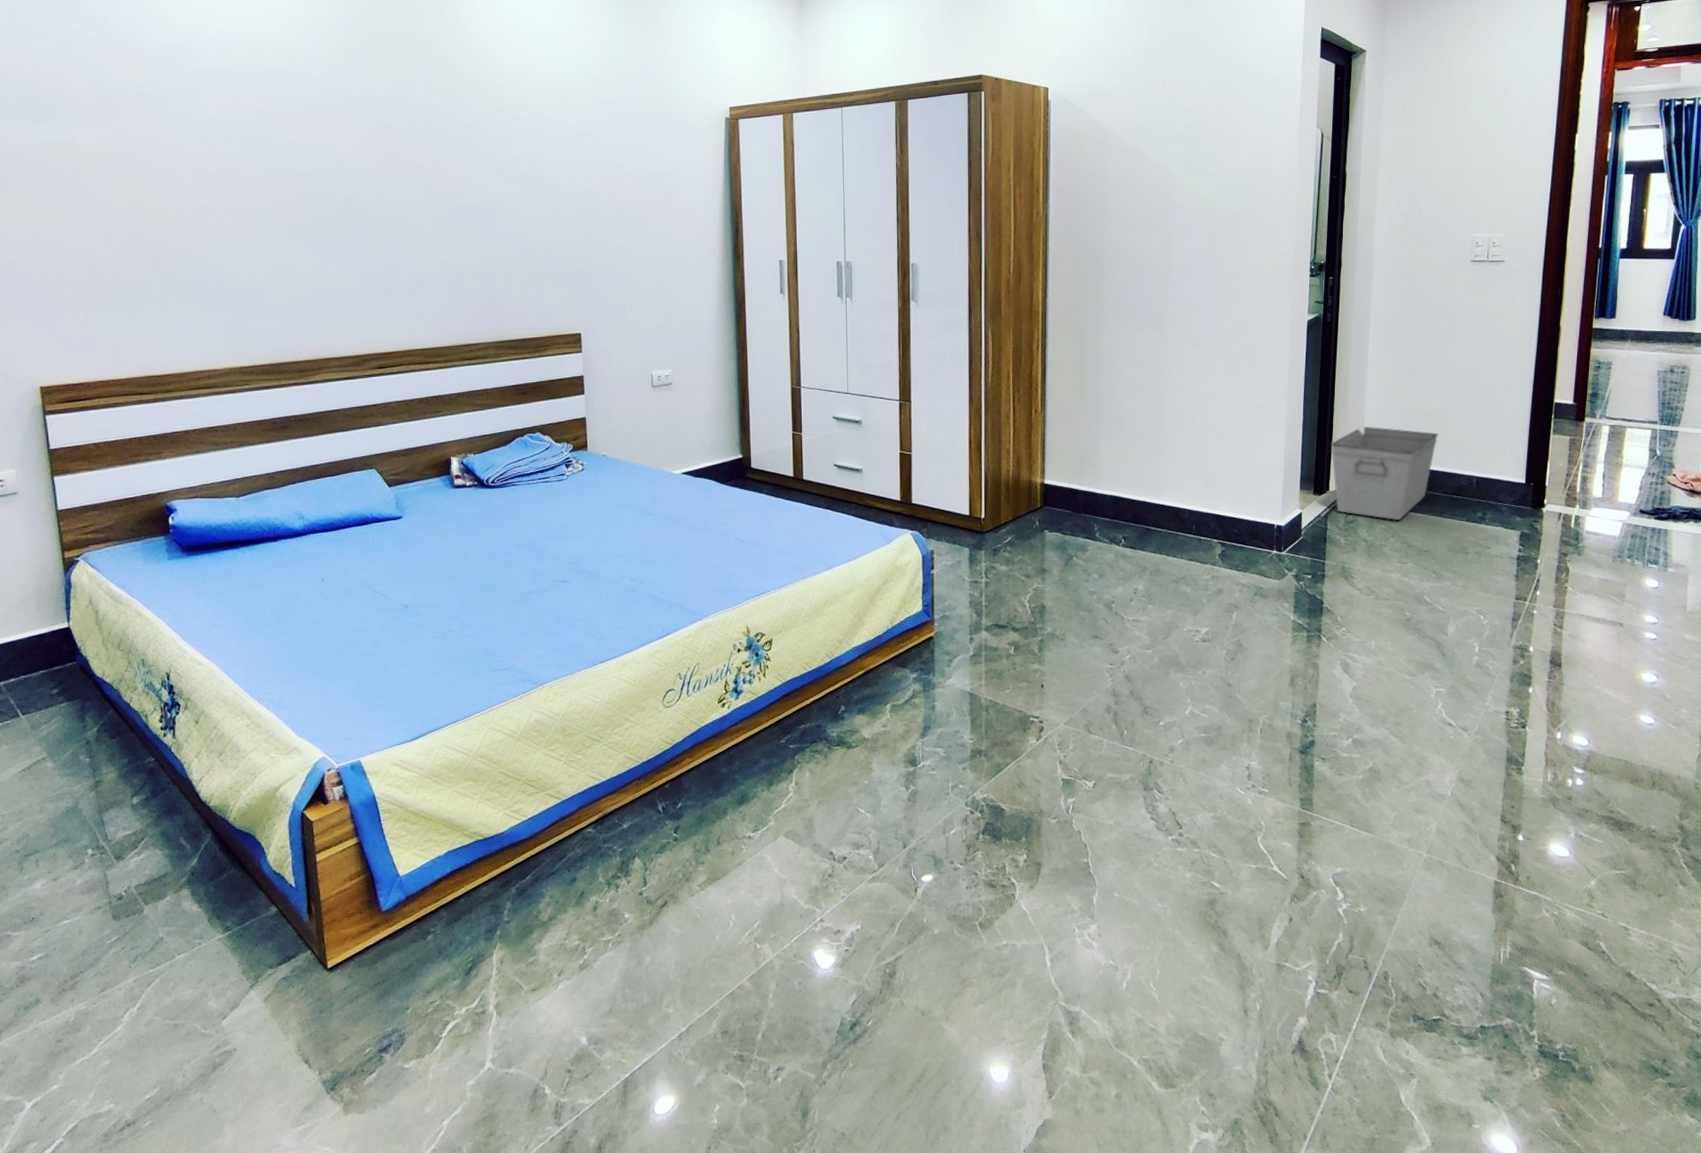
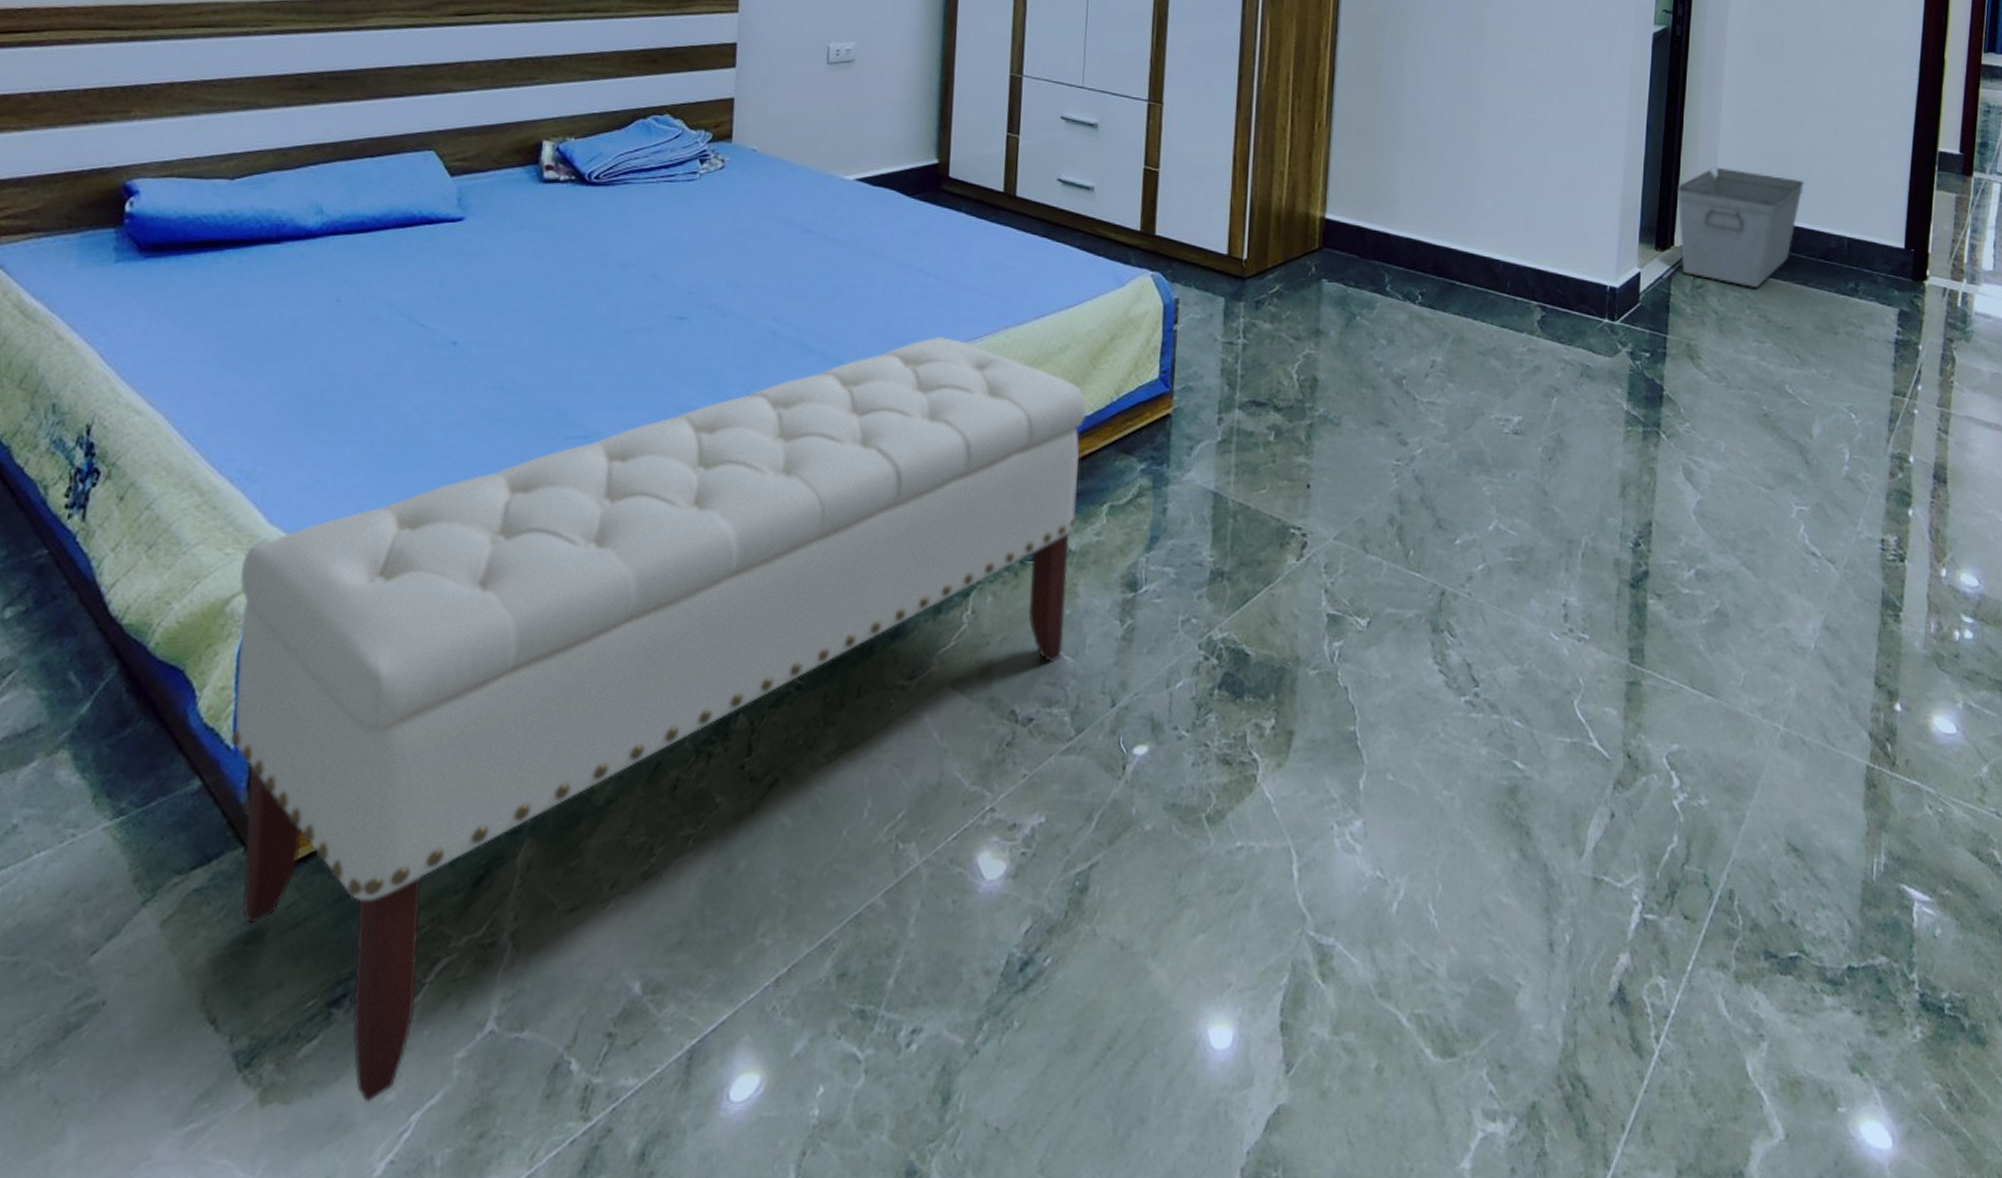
bench: none [282,587,869,1113] -> present [229,337,1087,1102]

